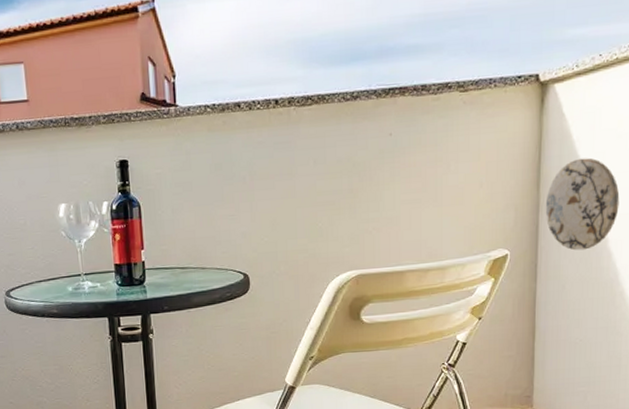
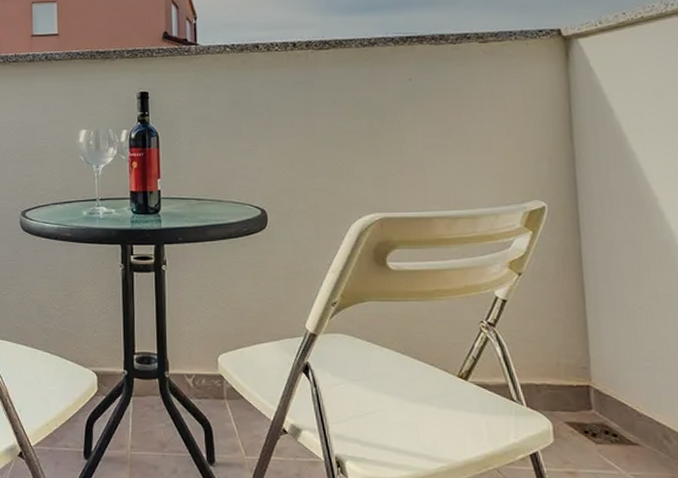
decorative plate: present [545,157,620,251] -> none [581,112,665,207]

